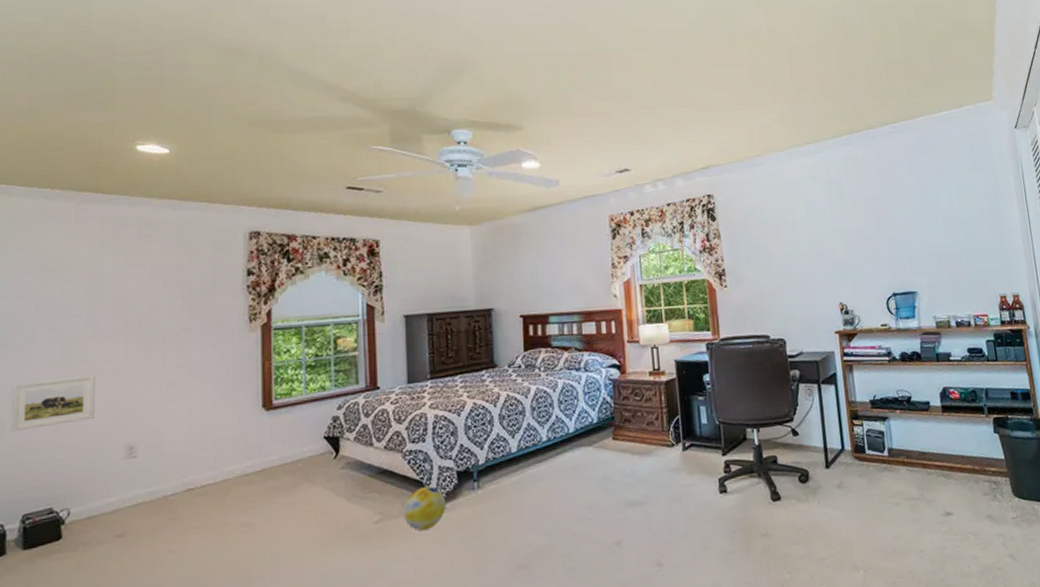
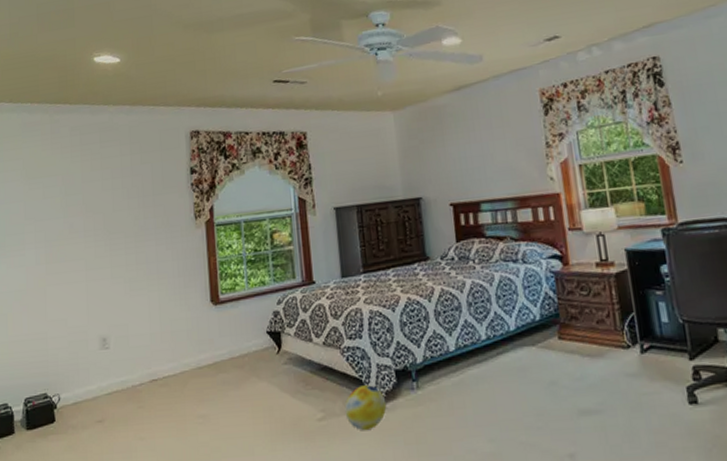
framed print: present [11,374,95,432] -> none [12,271,74,324]

